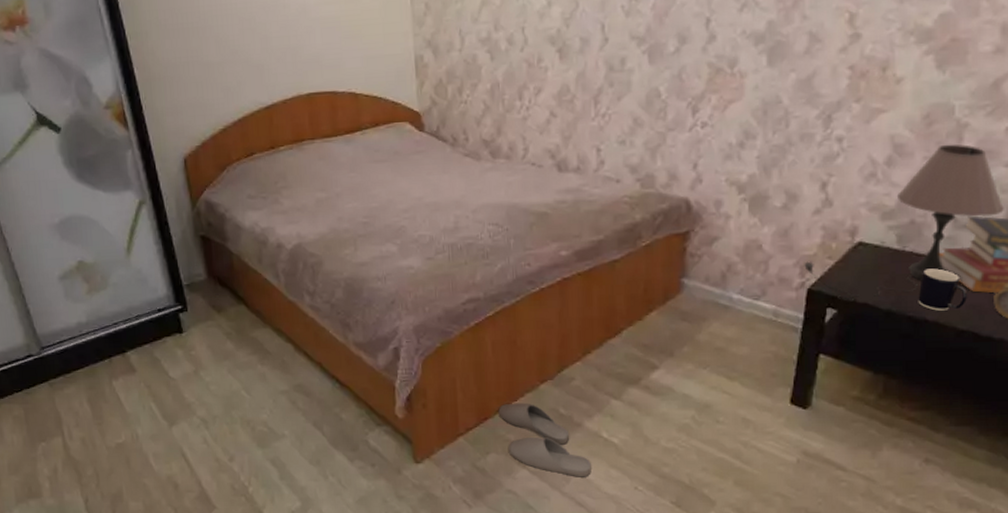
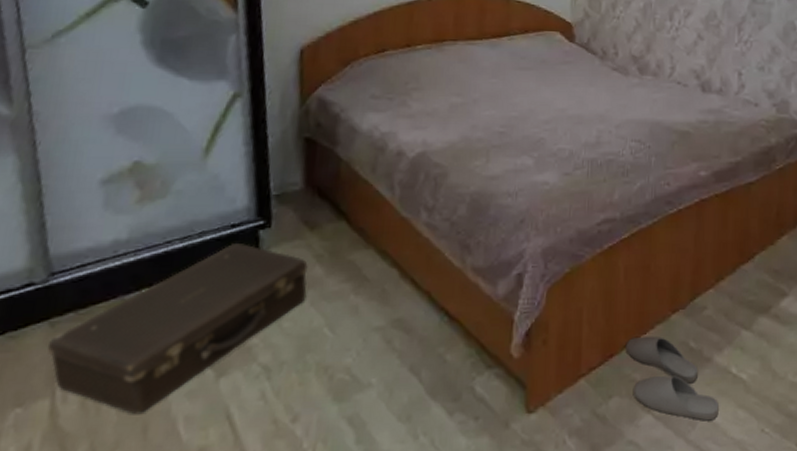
suitcase: none [51,323,224,450] -> present [46,242,308,414]

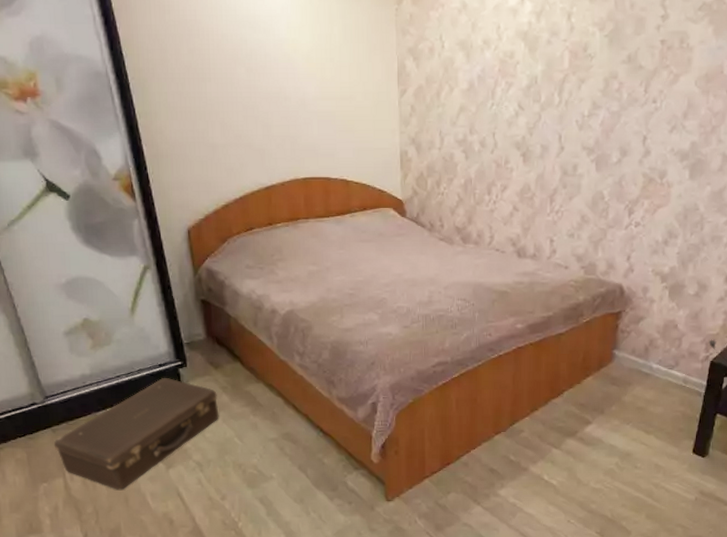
slippers: present [625,335,719,421] -> none [459,450,534,513]

